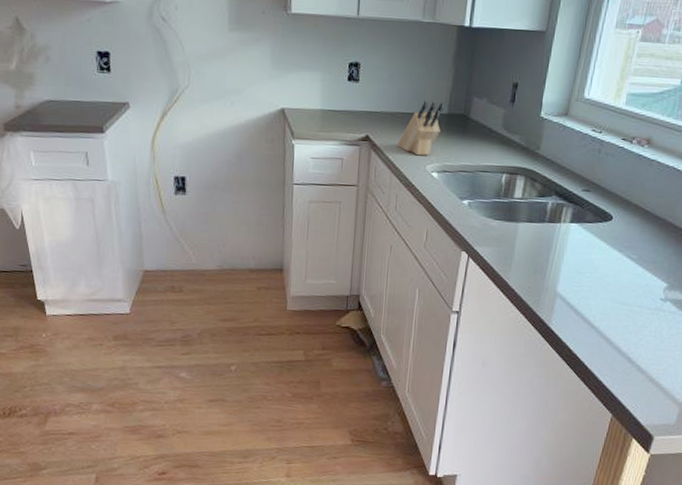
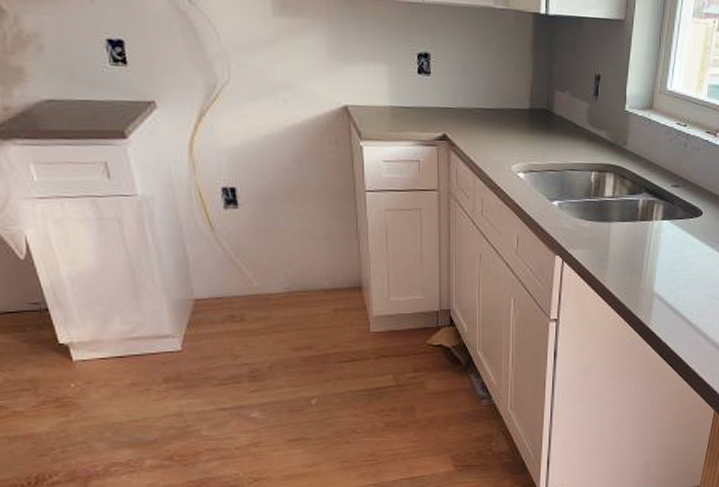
knife block: present [397,100,445,156] -> none [478,95,526,155]

